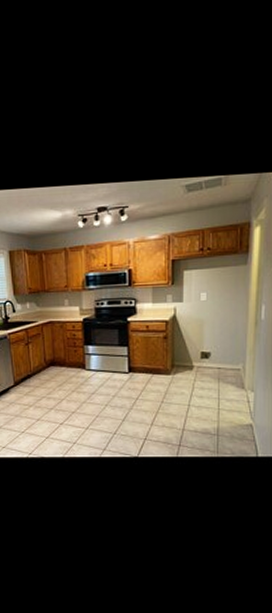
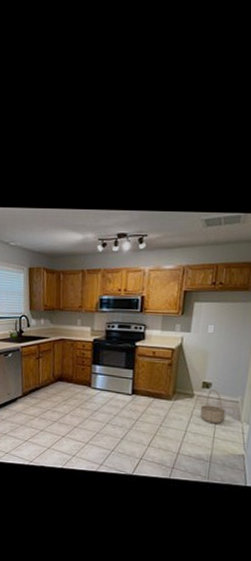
basket: none [201,358,228,395] -> present [200,389,226,424]

